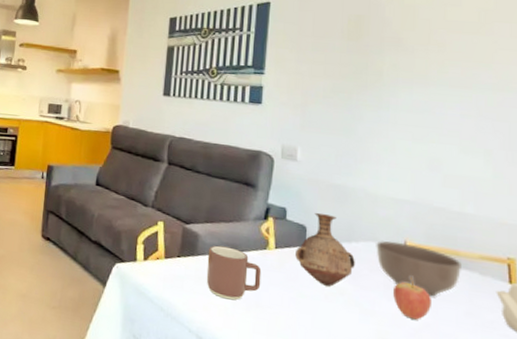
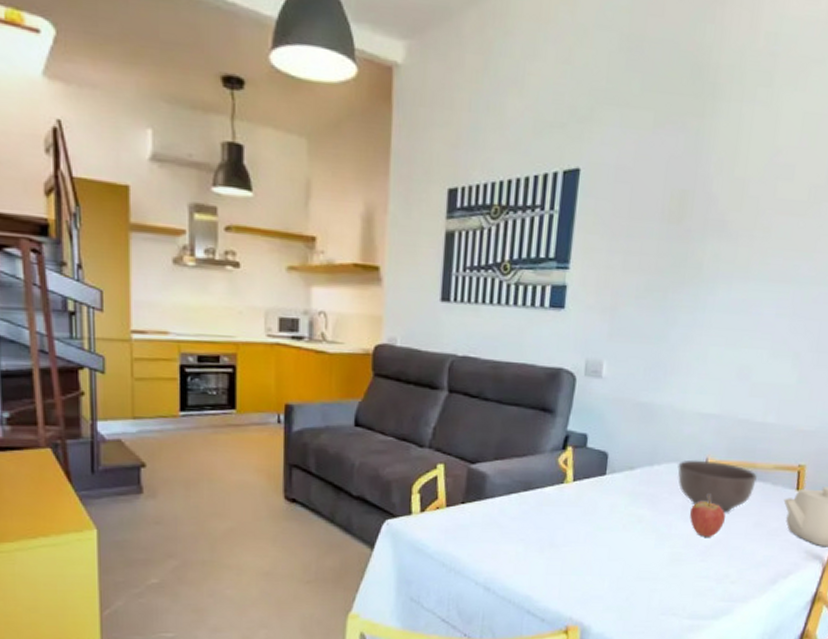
mug: present [206,245,262,300] -> none [495,485,557,544]
vase: present [295,212,355,287] -> none [594,436,656,515]

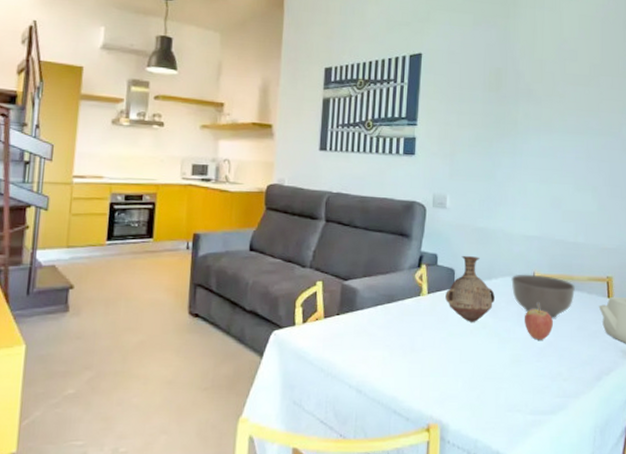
vase: none [594,436,656,515] -> present [445,255,495,322]

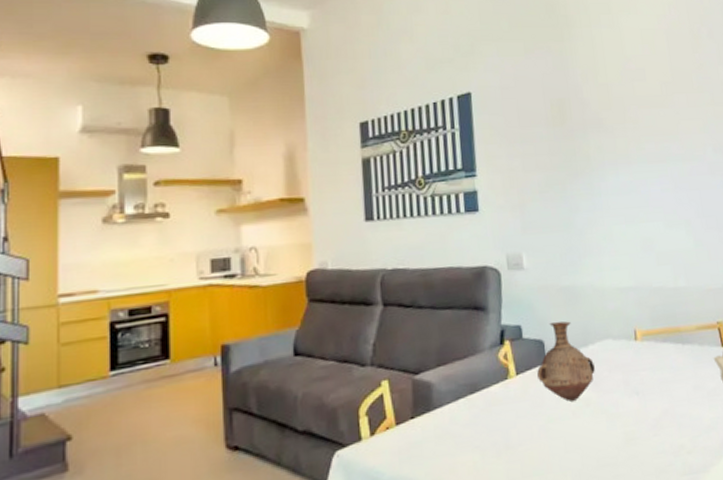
bowl: present [511,274,575,318] -> none [610,331,685,381]
fruit: present [525,303,553,340] -> none [632,366,666,410]

